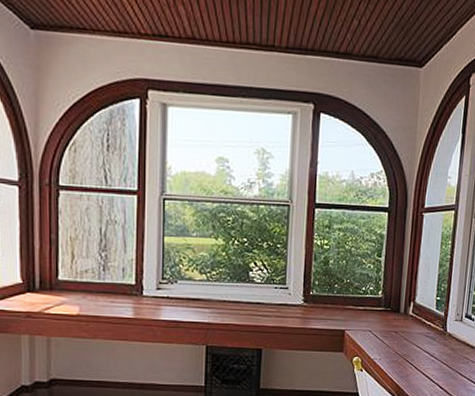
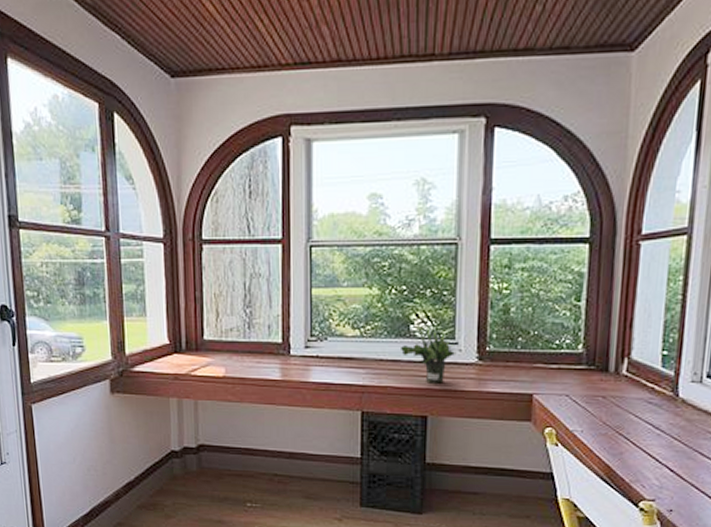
potted plant: none [241,271,287,322] -> present [401,323,457,384]

